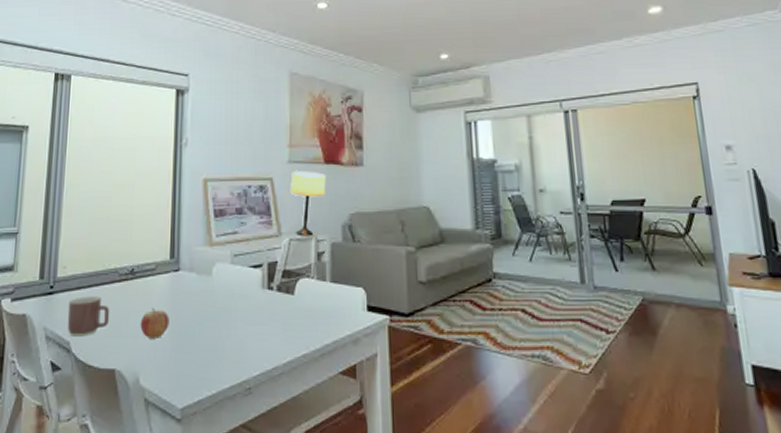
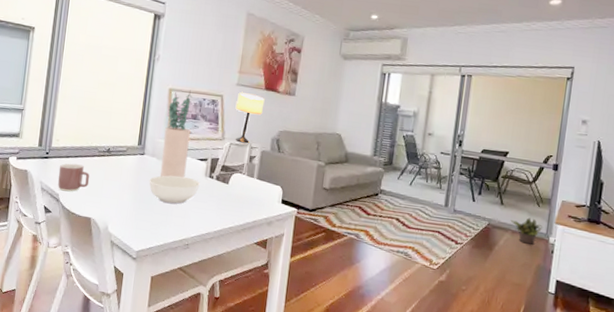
fruit: present [140,307,169,338] -> none [111,178,134,201]
bowl: none [189,293,257,334] -> present [149,175,200,204]
vase: none [202,177,237,297] -> present [159,90,193,178]
potted plant: none [670,283,714,321] -> present [510,217,542,246]

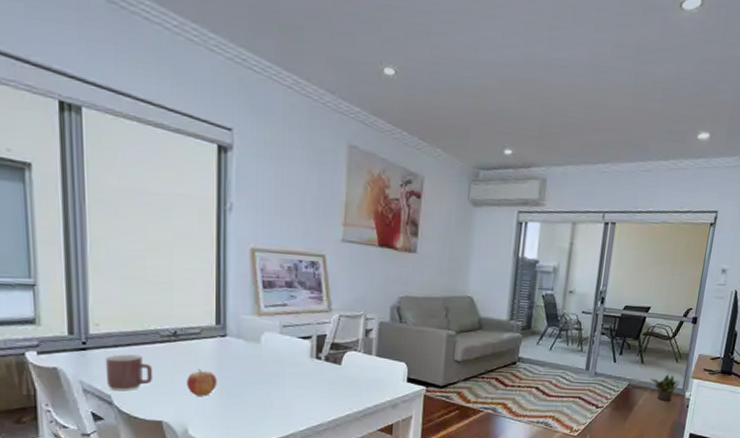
fruit: none [111,178,134,201] -> present [186,368,217,396]
bowl: present [149,175,200,204] -> none [237,359,305,395]
vase: present [159,90,193,178] -> none [250,249,286,363]
table lamp: present [235,92,265,144] -> none [344,251,379,315]

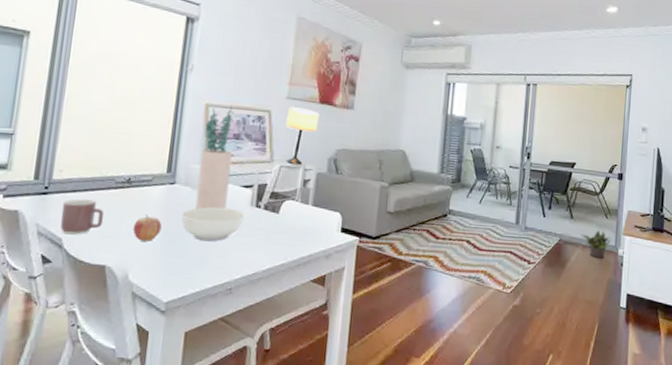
bowl: none [237,359,305,395] -> present [181,207,245,242]
vase: none [250,249,286,363] -> present [194,105,234,210]
table lamp: none [344,251,379,315] -> present [286,107,320,166]

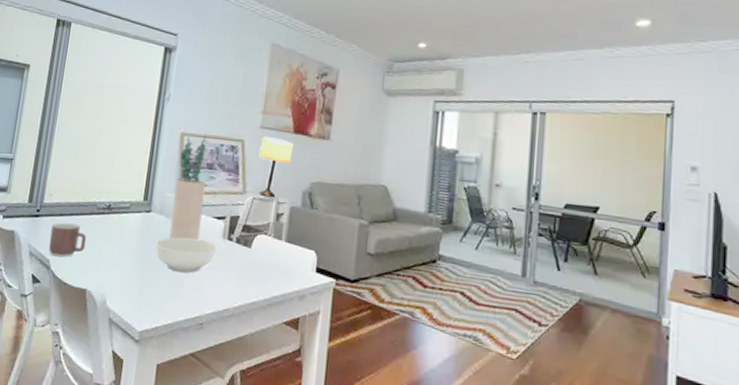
fruit: present [132,214,162,242] -> none [111,240,138,269]
potted plant: present [580,230,611,260] -> none [608,292,651,329]

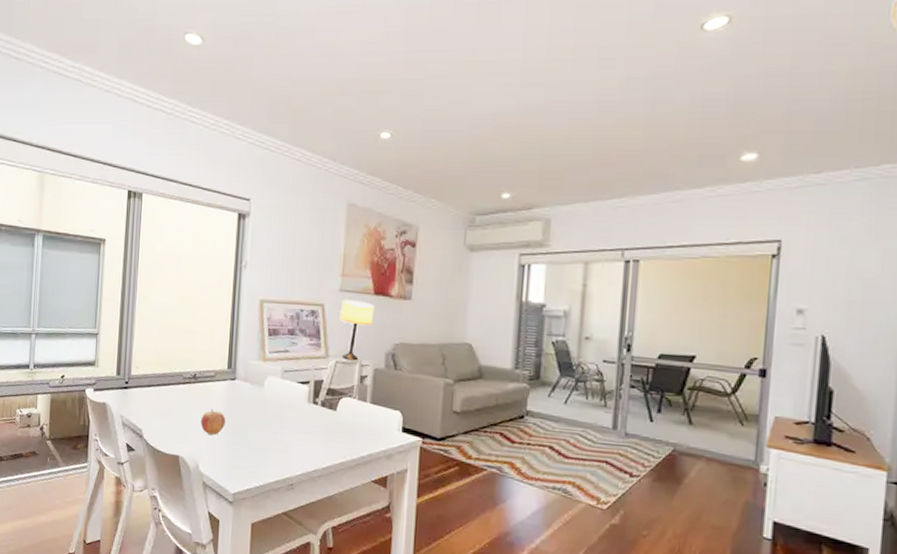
mug: present [48,222,86,258] -> none [139,393,175,426]
fruit: none [111,240,138,269] -> present [200,408,226,435]
bowl: present [155,237,217,273] -> none [242,403,303,437]
vase: present [168,134,208,240] -> none [254,300,288,405]

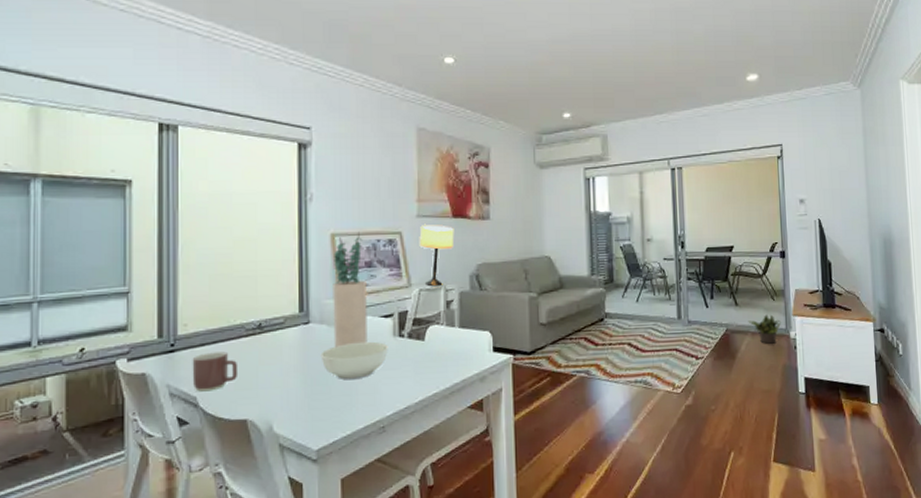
mug: none [139,393,175,426] -> present [192,351,239,392]
fruit: present [200,408,226,435] -> none [271,359,301,389]
bowl: none [242,403,303,437] -> present [320,341,388,380]
vase: none [254,300,288,405] -> present [333,231,368,347]
potted plant: none [703,440,749,477] -> present [748,314,781,345]

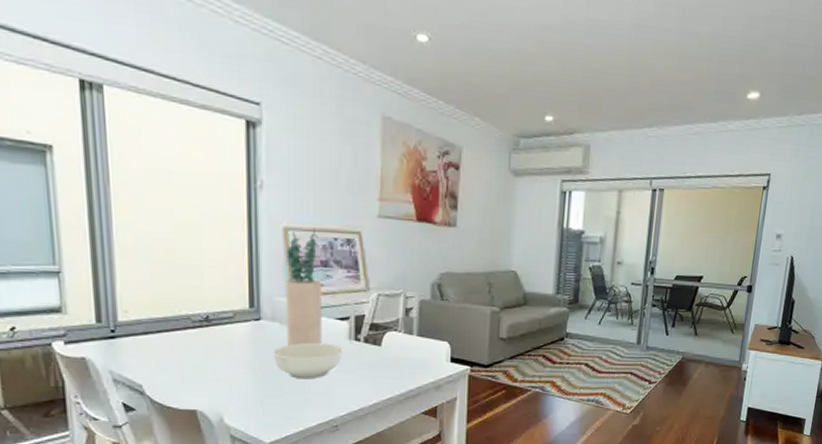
mug: present [192,351,239,392] -> none [135,341,186,380]
table lamp: present [420,225,454,287] -> none [381,227,418,293]
potted plant: present [748,314,781,345] -> none [704,346,736,375]

